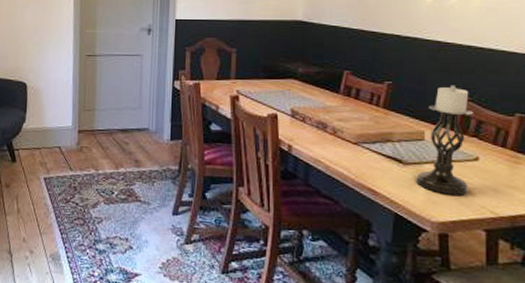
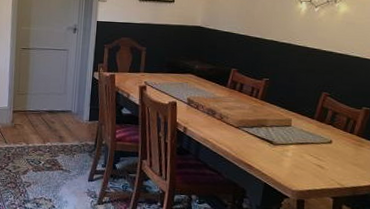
candle holder: present [416,85,474,195] -> none [283,83,331,170]

